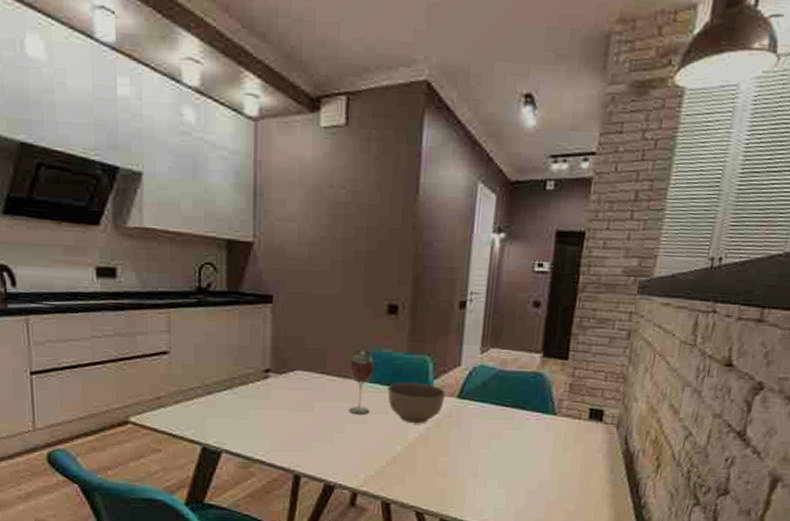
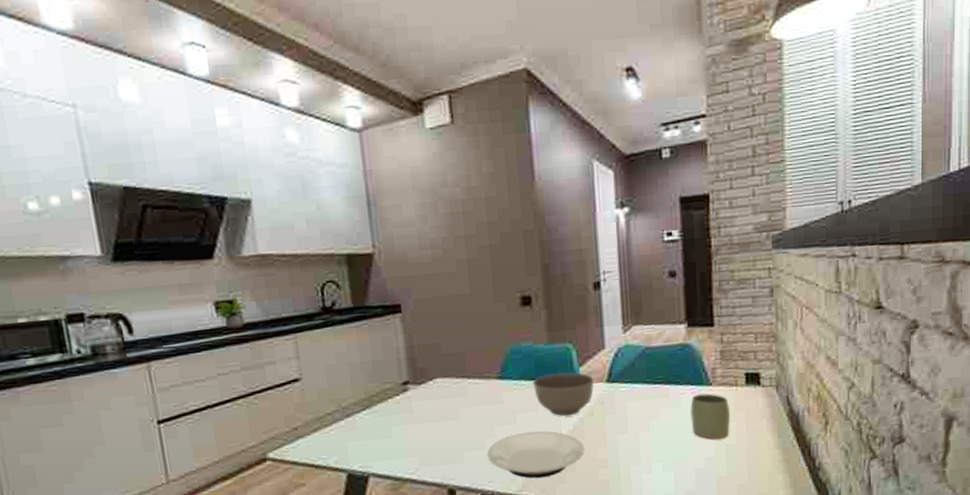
potted plant: none [94,267,126,297] -> present [212,299,247,330]
plate: none [335,432,428,477] -> present [487,431,586,478]
wineglass: present [349,349,374,414] -> none [490,346,517,415]
mug: none [531,421,570,467] -> present [690,393,731,440]

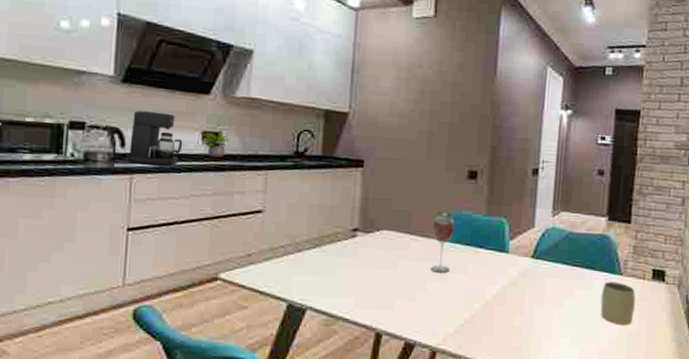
coffee maker: none [133,287,197,350] -> present [129,110,183,166]
plate: present [487,431,586,478] -> none [416,291,504,335]
wineglass: none [490,346,517,415] -> present [430,211,455,273]
bowl: present [533,372,594,416] -> none [467,242,521,282]

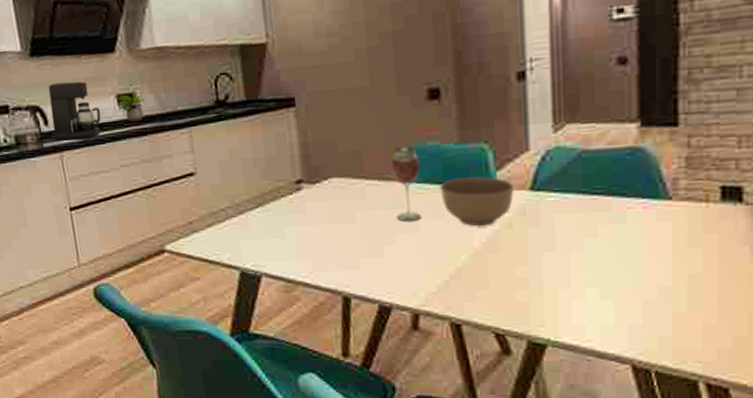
bowl: none [467,242,521,282] -> present [440,176,515,226]
mug: present [600,281,636,326] -> none [640,209,697,267]

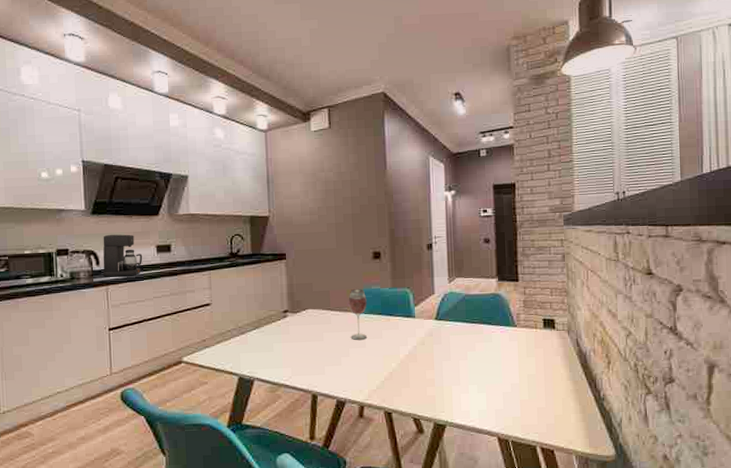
potted plant: present [115,92,145,123] -> none [155,244,178,266]
bowl: present [440,176,515,226] -> none [379,310,426,343]

